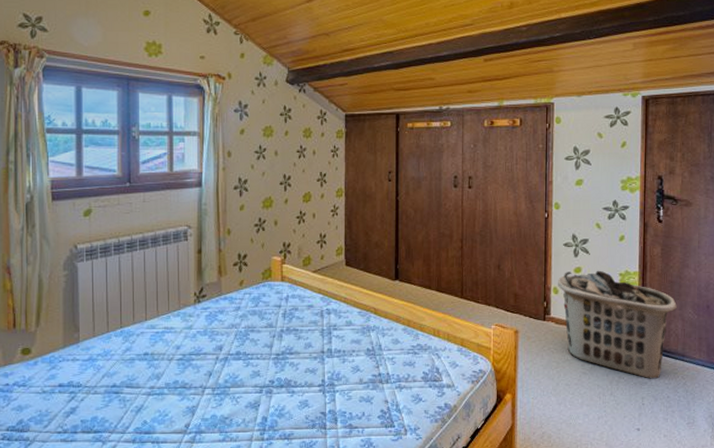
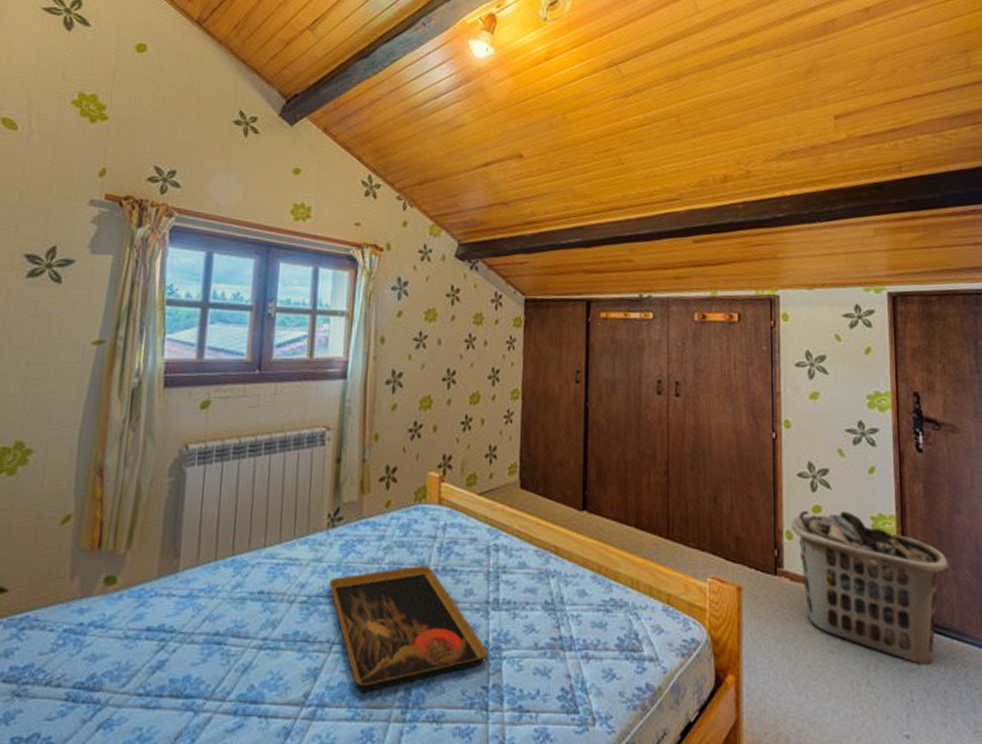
decorative tray: none [199,327,324,422] -> present [329,564,487,693]

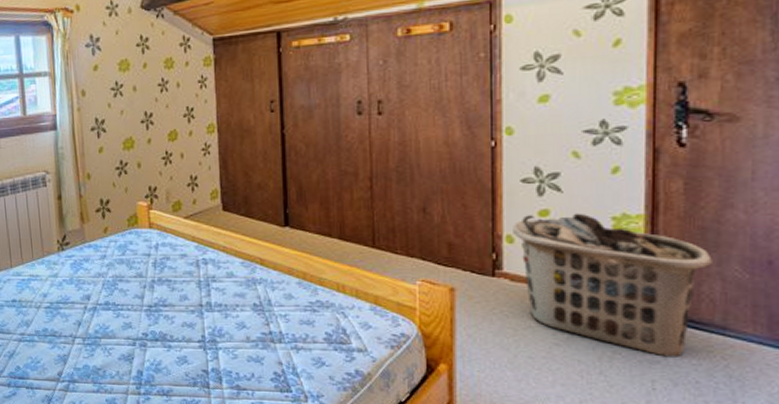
decorative tray: present [329,564,487,693] -> none [66,277,205,374]

